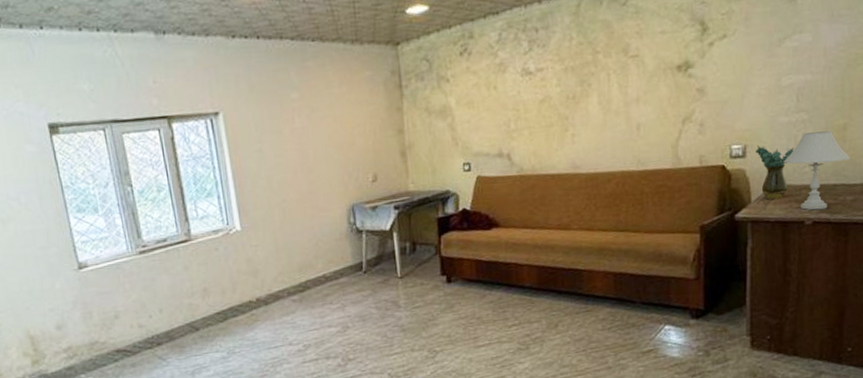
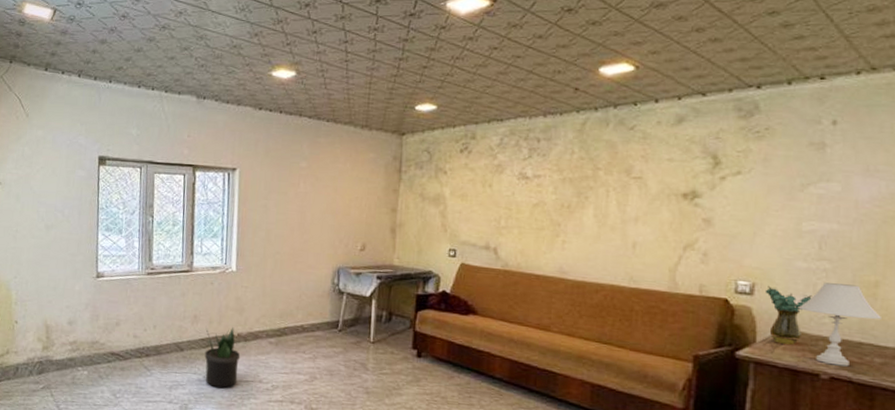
planter: none [219,292,266,362] -> present [204,327,241,388]

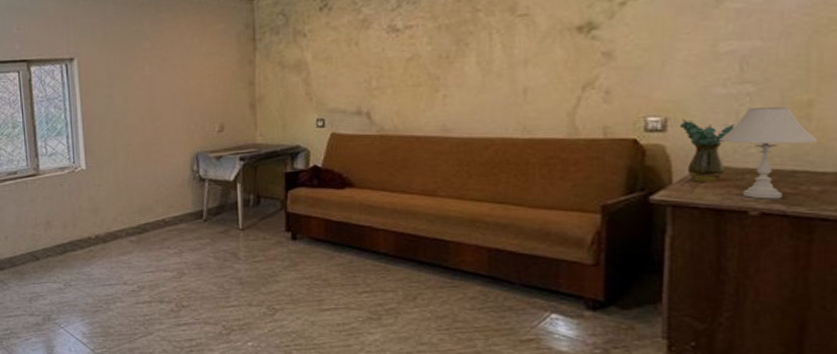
planter: present [204,327,241,388] -> none [60,229,101,295]

